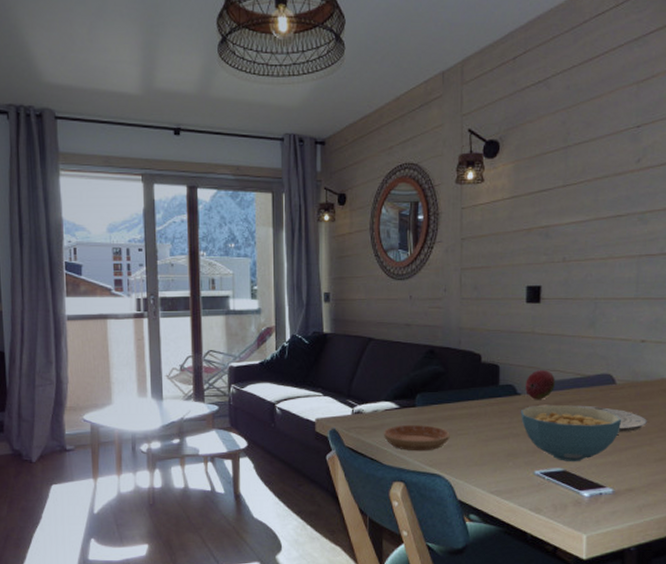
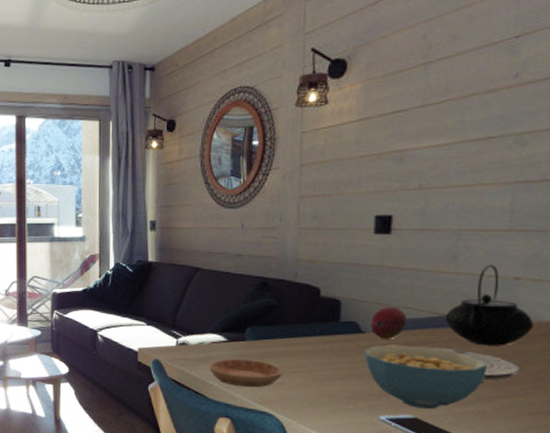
teapot: none [586,328,657,402] -> present [445,264,534,346]

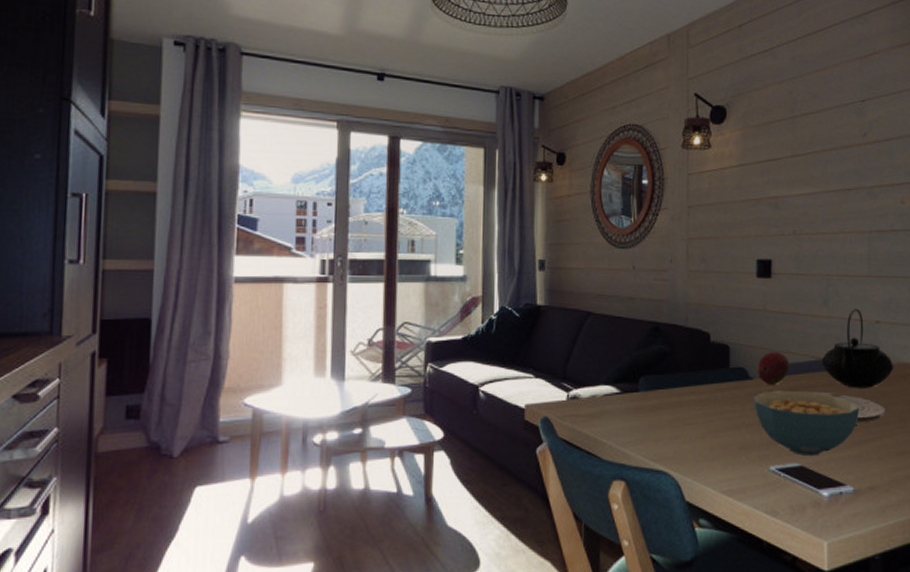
saucer: present [209,358,283,388] -> none [602,412,677,444]

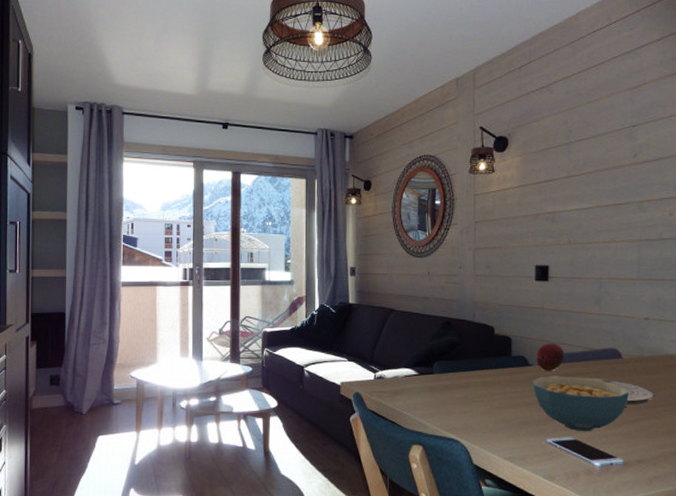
teapot: present [821,308,894,388] -> none [594,306,662,376]

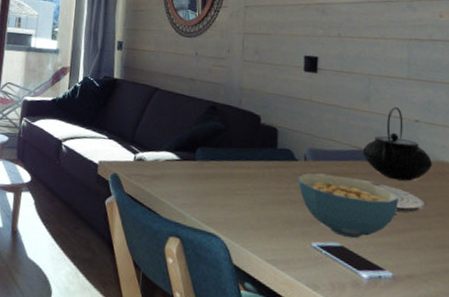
fruit: present [536,342,565,371] -> none [303,137,333,168]
teapot: none [594,306,662,376] -> present [362,106,433,181]

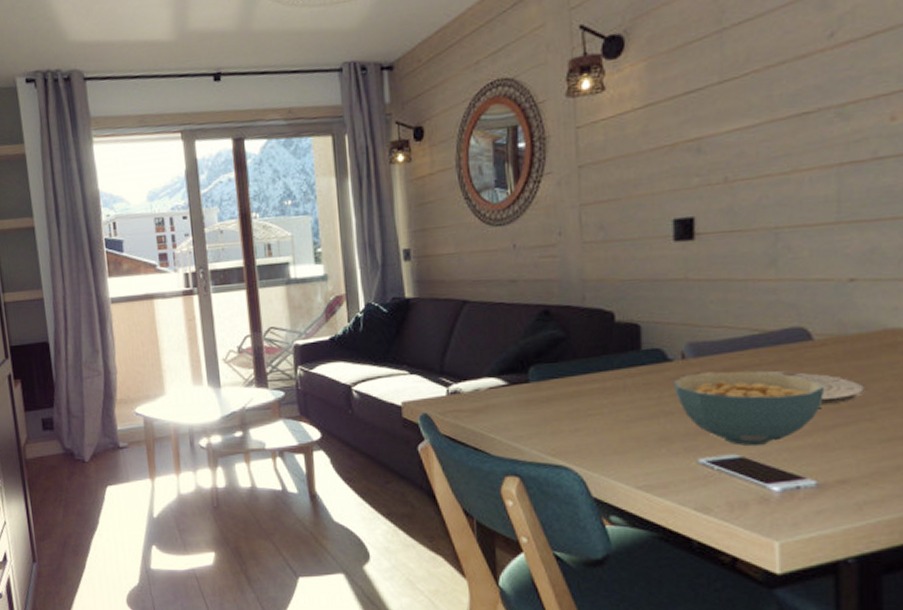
teapot: present [362,106,433,181] -> none [768,265,878,364]

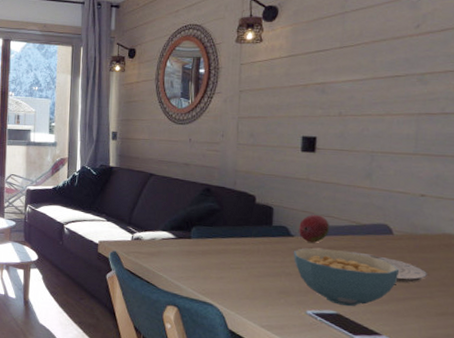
fruit: none [679,326,723,366] -> present [299,214,330,243]

